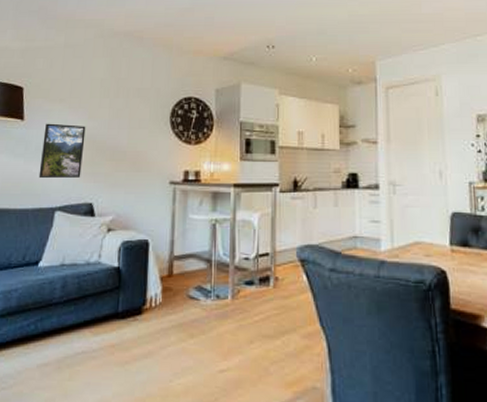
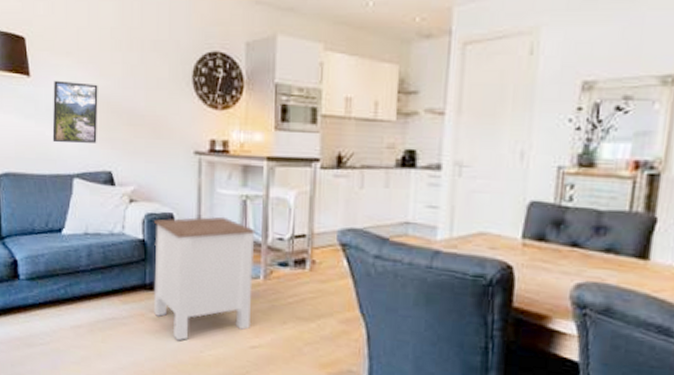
side table: none [124,240,224,371] -> present [153,216,256,341]

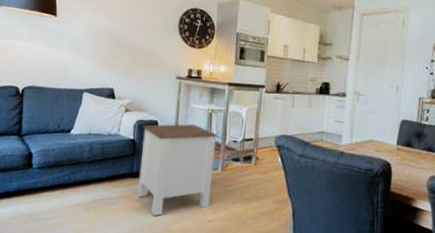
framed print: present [52,80,98,143] -> none [70,20,108,67]

